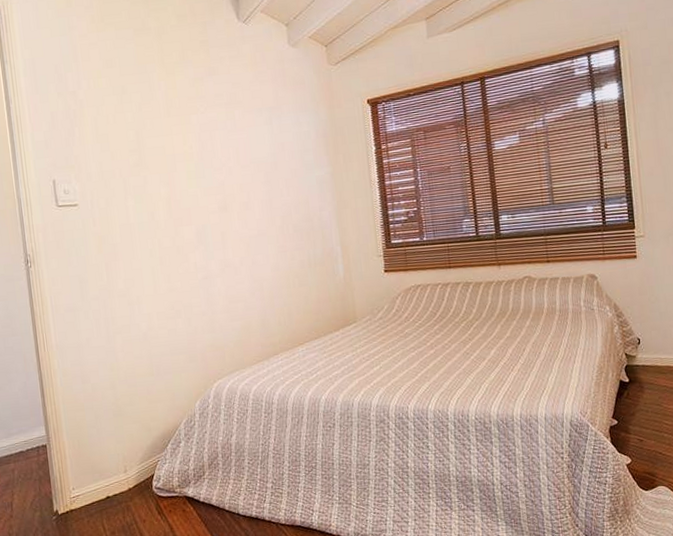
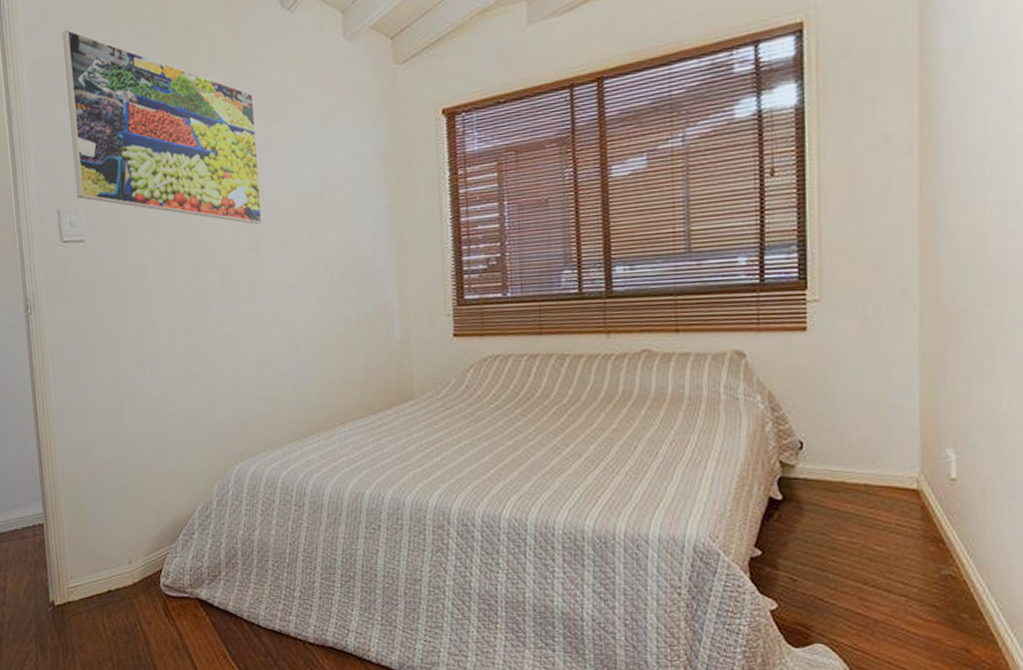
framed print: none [53,33,229,189] -> present [62,29,263,224]

